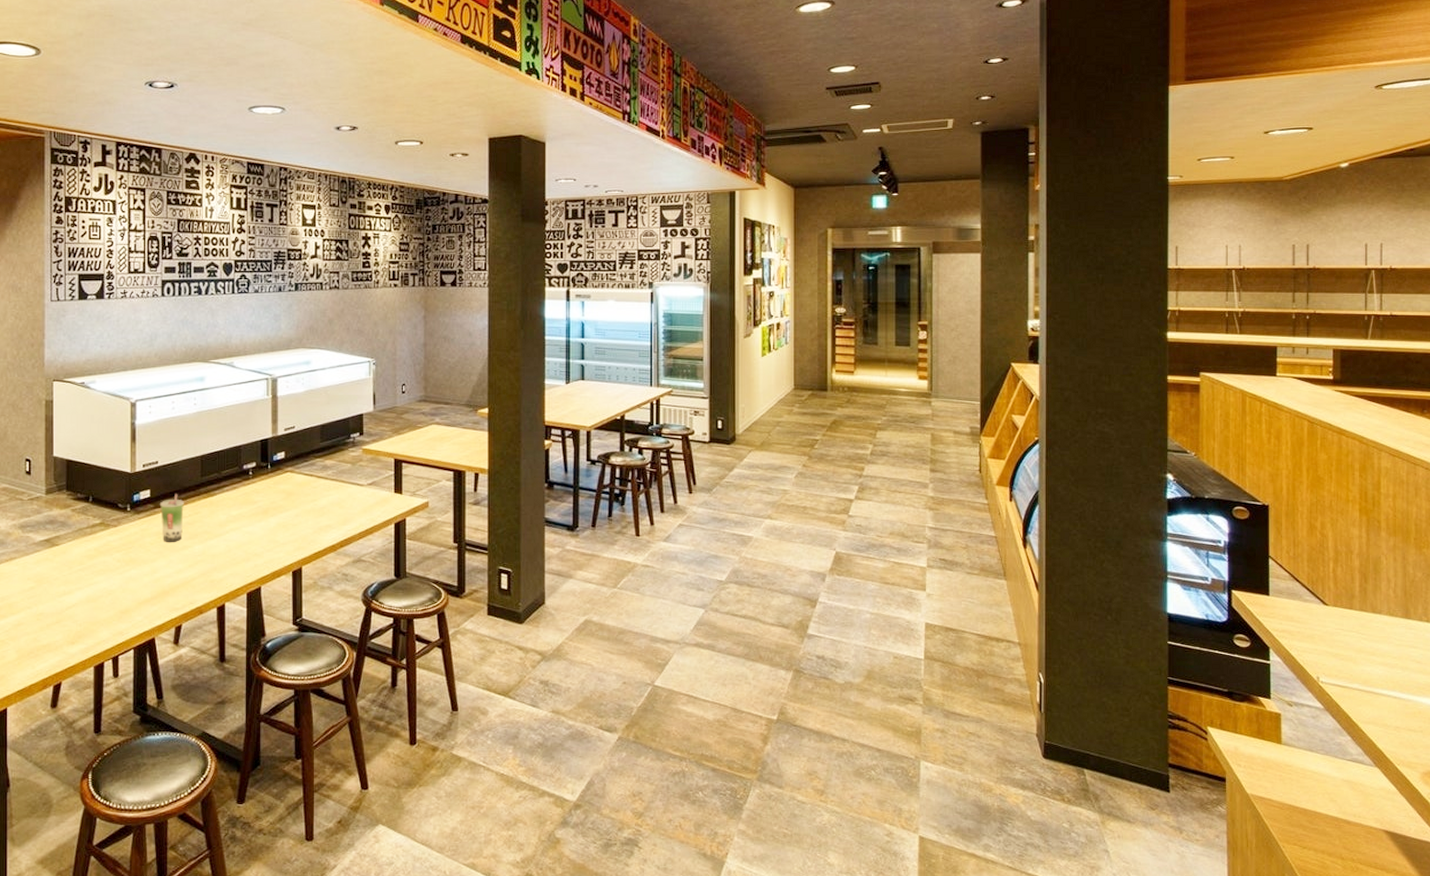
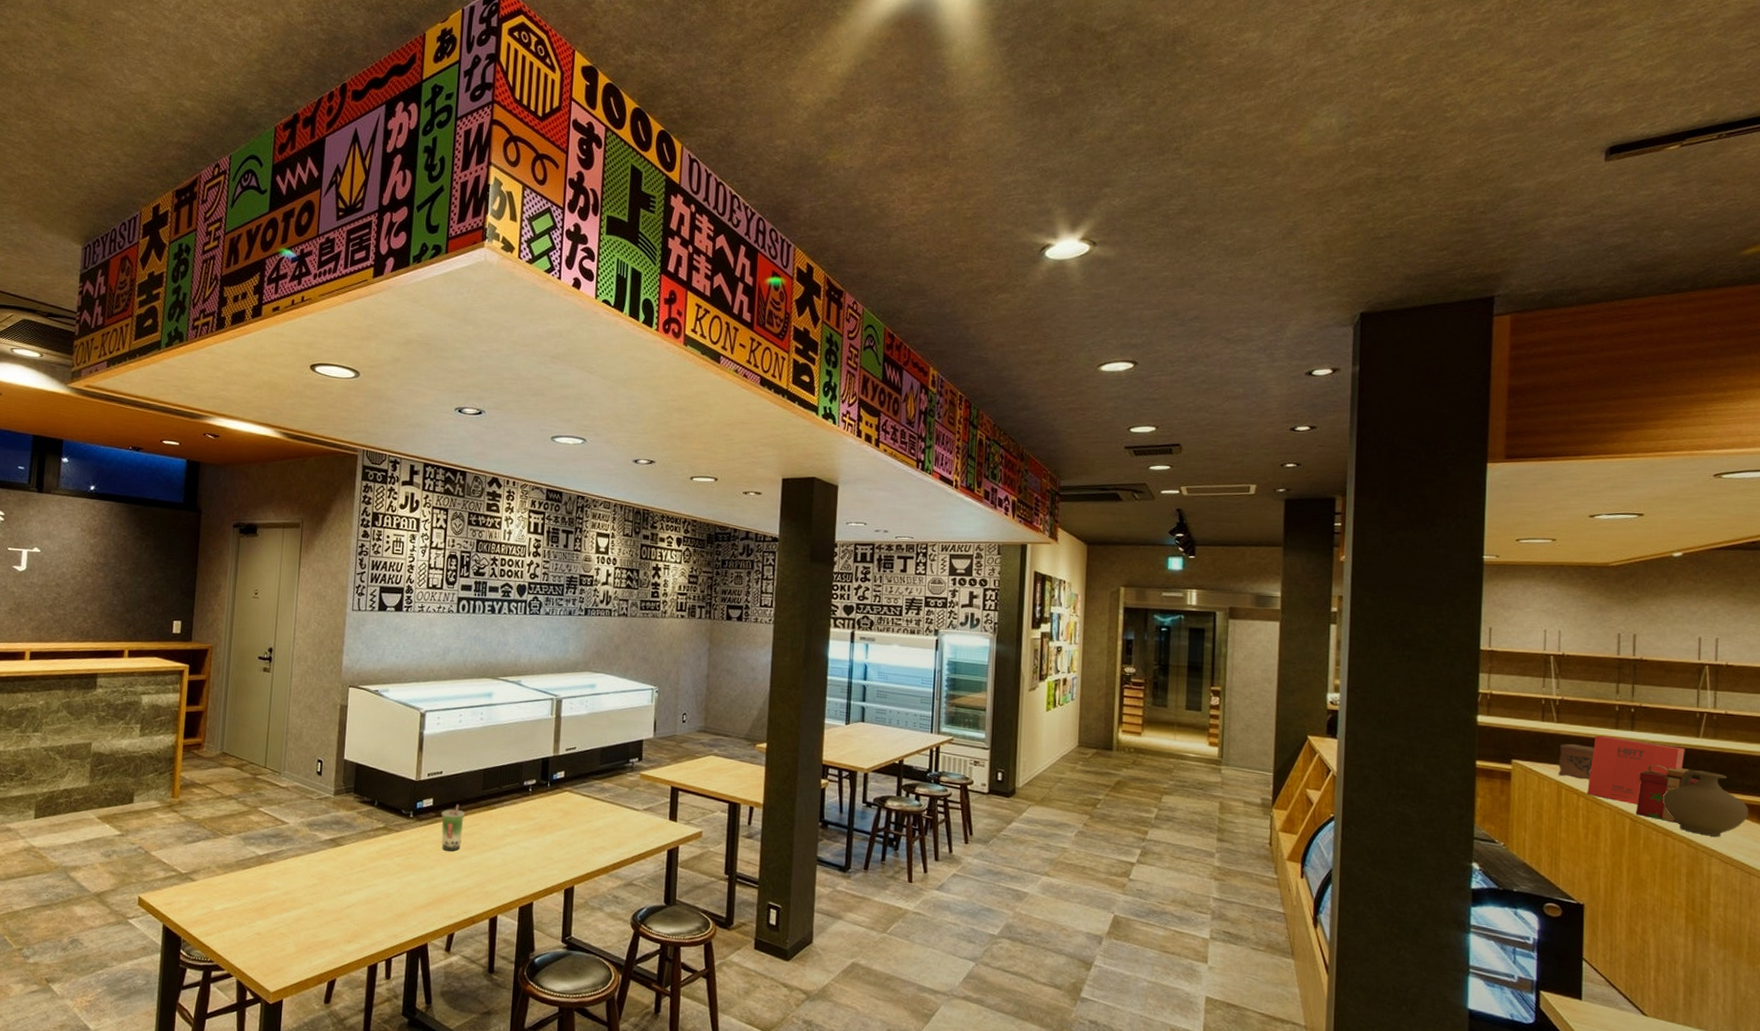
decorative box: none [1242,353,1274,387] -> present [1558,743,1594,780]
product box: none [1269,344,1356,407] -> present [1587,735,1685,805]
gift box: none [1313,367,1369,422] -> present [1636,764,1699,823]
ceramic jug: none [1336,370,1412,432] -> present [1662,769,1748,837]

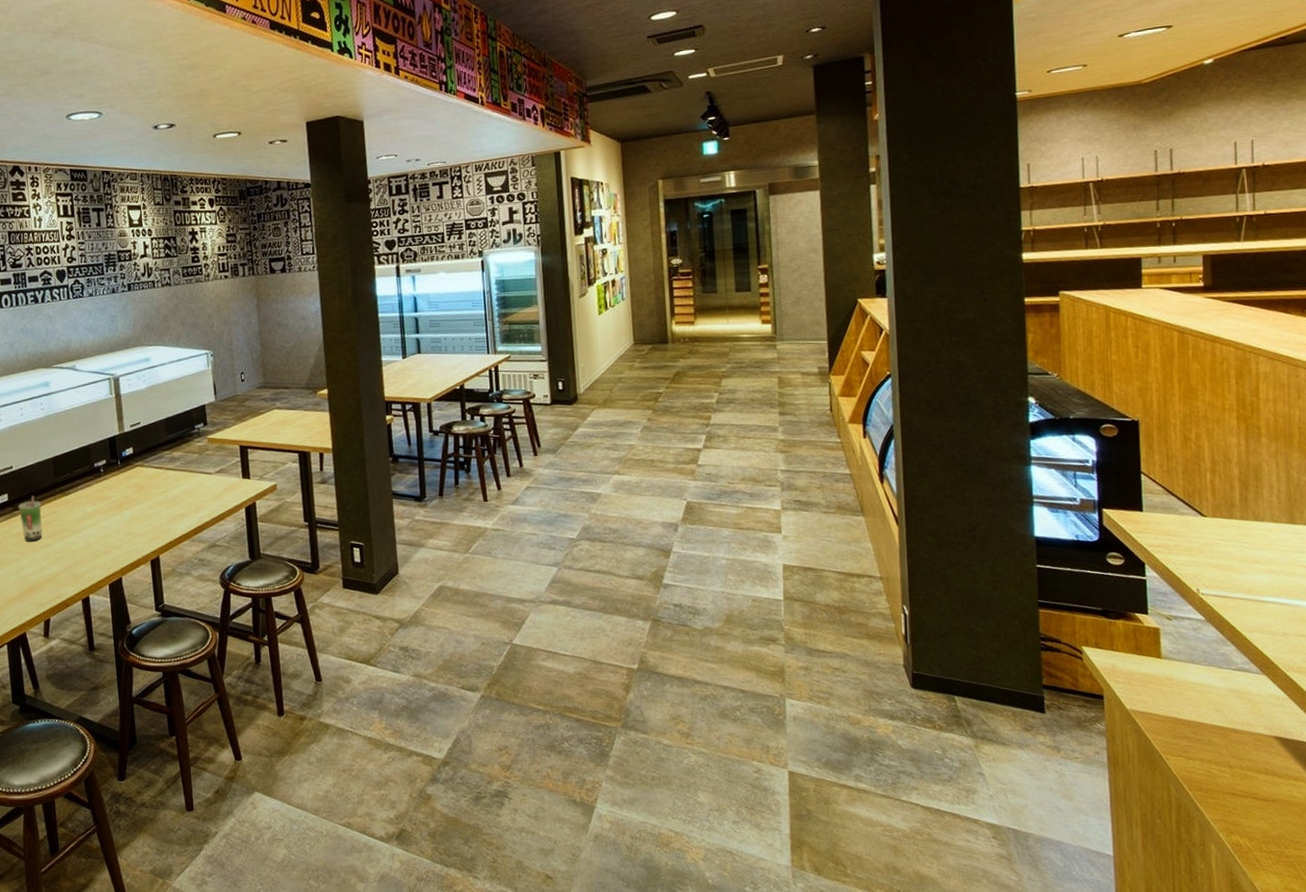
decorative box: present [1558,743,1594,780] -> none [1105,266,1139,300]
product box: present [1587,735,1685,805] -> none [1134,253,1227,317]
gift box: present [1636,764,1699,823] -> none [1183,273,1243,329]
ceramic jug: present [1662,769,1748,837] -> none [1207,273,1292,336]

